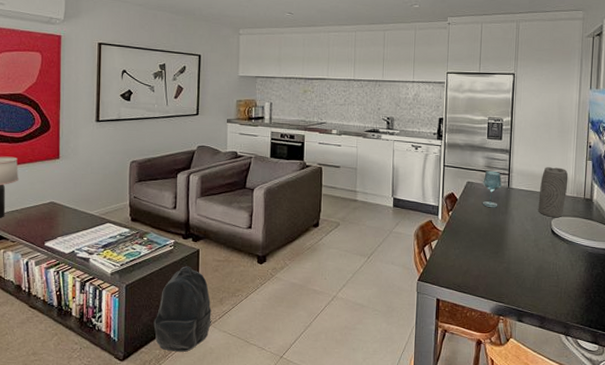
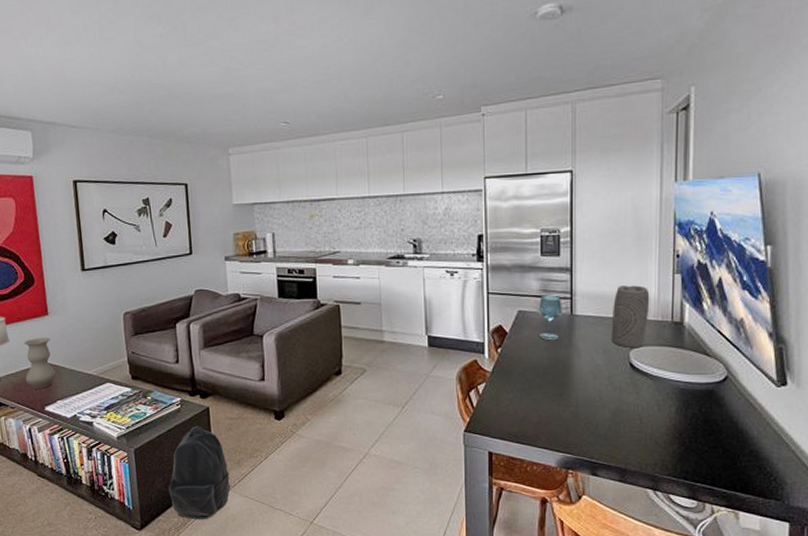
vase: none [29,178,60,226] -> present [23,337,56,389]

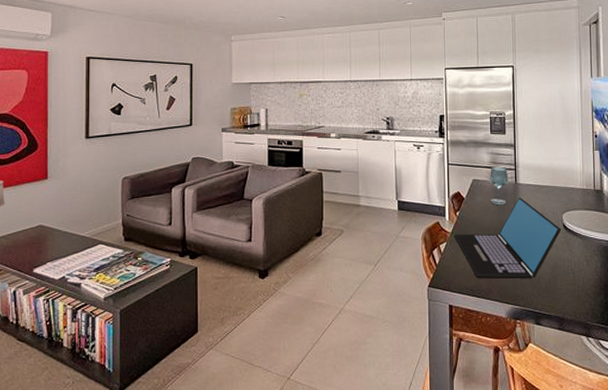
vase: present [23,337,56,389] -> none [16,200,49,251]
backpack: present [168,426,231,519] -> none [151,285,213,380]
laptop: none [495,331,628,424] -> present [454,197,562,279]
vase: present [611,285,650,349] -> none [547,159,577,212]

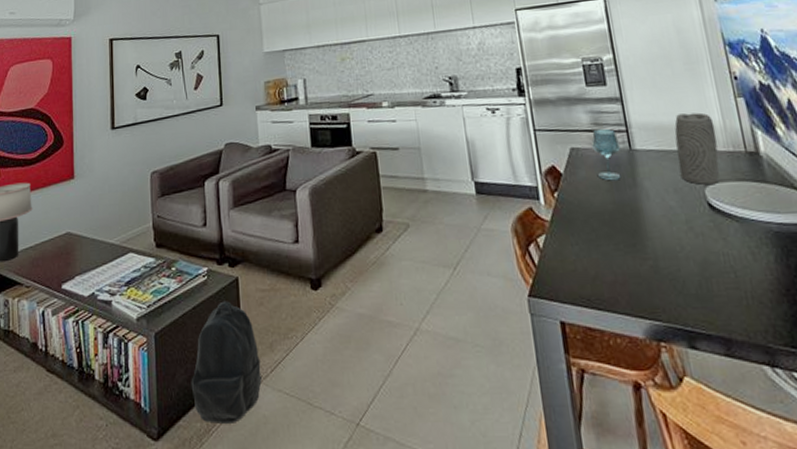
backpack: none [151,285,213,380] -> present [191,301,263,424]
laptop: present [454,197,562,279] -> none [555,168,707,283]
vase: none [547,159,577,212] -> present [674,112,720,186]

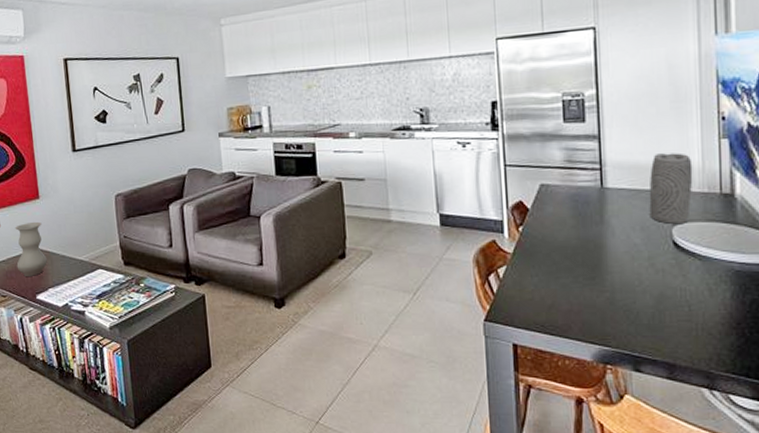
vase: none [44,203,77,264] -> present [15,221,47,276]
backpack: present [191,301,263,424] -> none [163,315,230,418]
wine glass: present [590,128,622,181] -> none [561,166,593,218]

